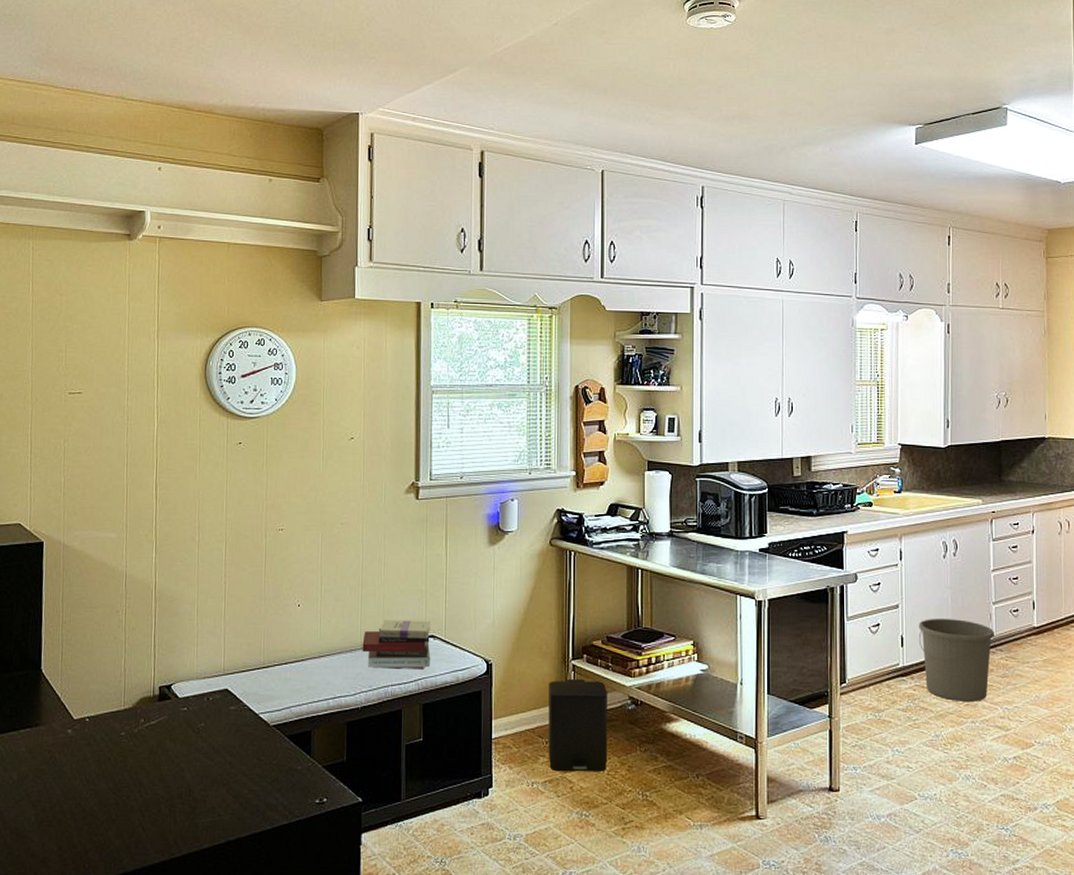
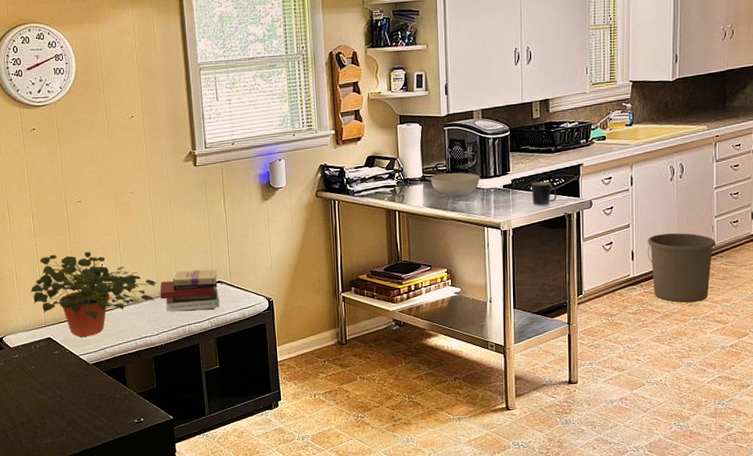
potted plant: none [211,588,360,691] -> present [30,252,157,337]
pedal bin: present [548,678,608,772] -> none [323,307,378,384]
bowl: none [678,530,734,559] -> present [430,172,481,198]
mug: none [790,547,818,578] -> present [531,181,557,208]

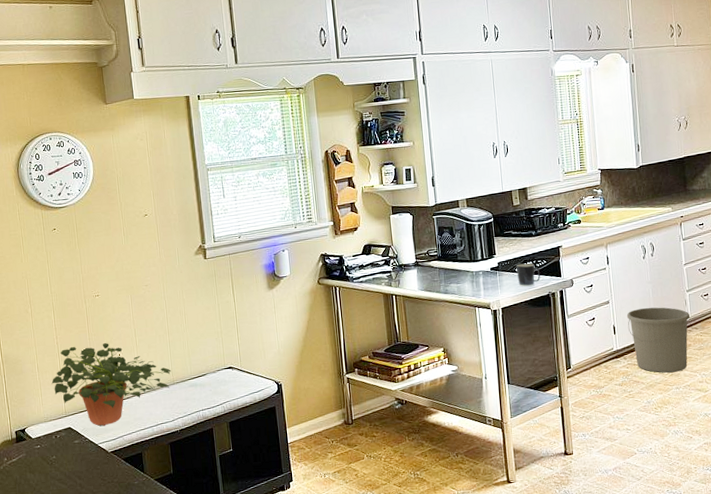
books: present [160,269,220,312] -> none [174,355,232,399]
bowl: present [430,172,481,198] -> none [422,257,469,281]

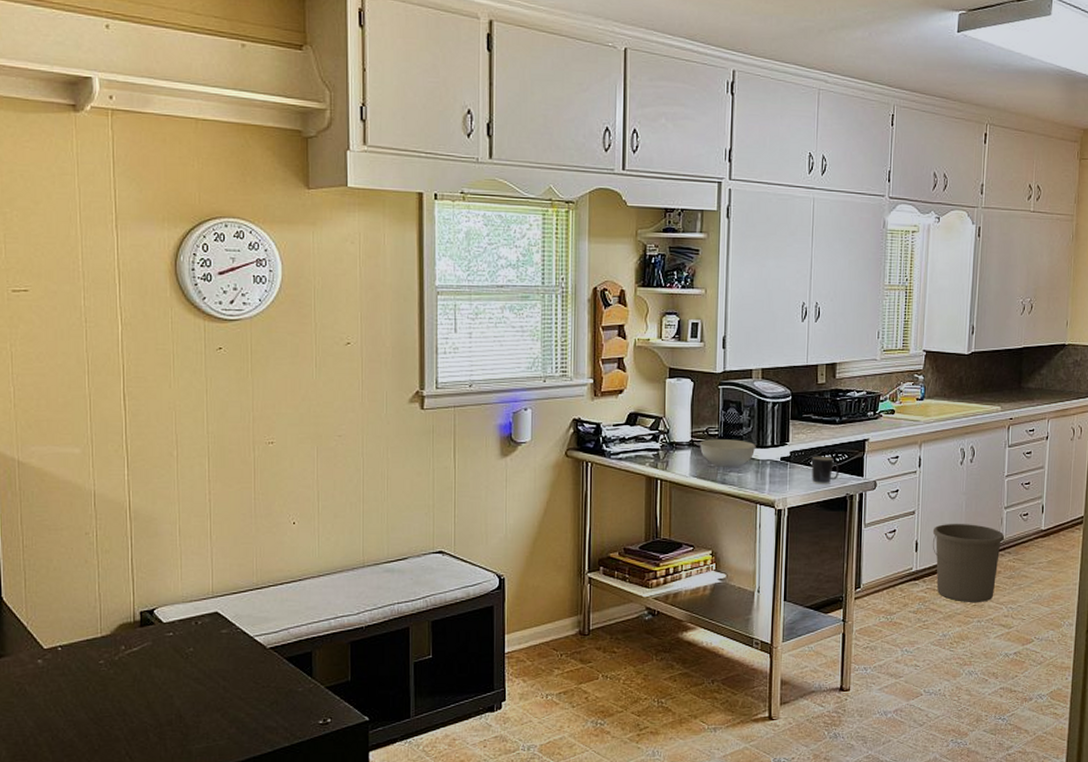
potted plant: present [51,343,172,426] -> none [197,506,362,613]
bowl: none [422,257,469,281] -> present [699,439,756,468]

